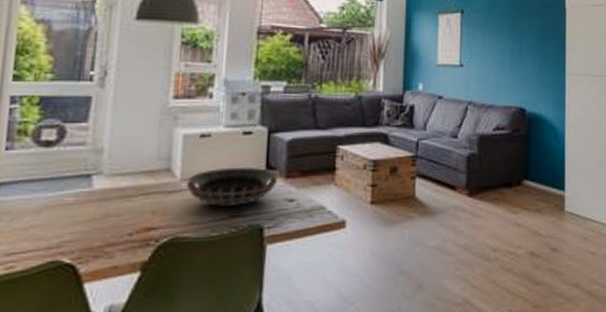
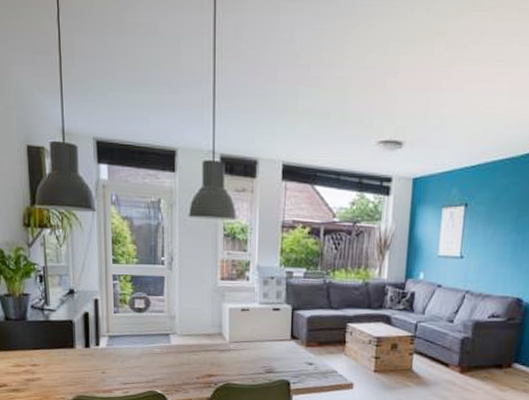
decorative bowl: present [186,167,278,206] -> none [233,335,301,364]

